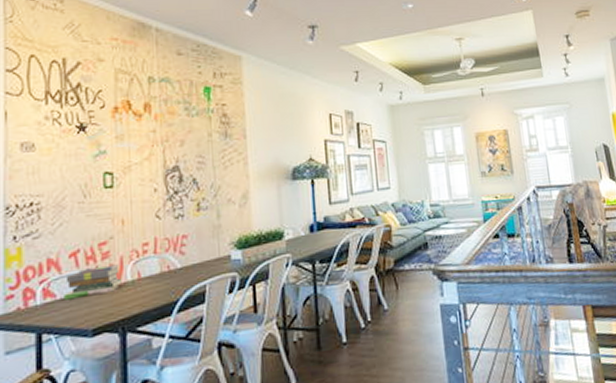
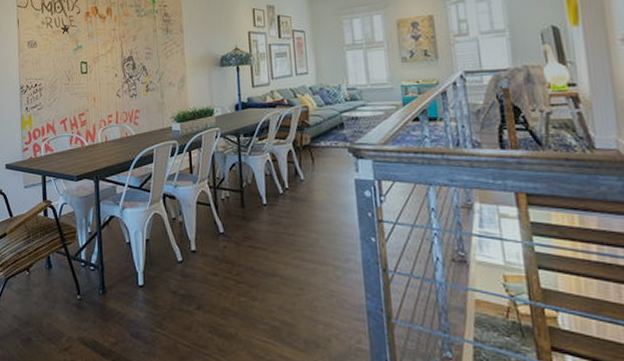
books: present [64,264,122,300] -> none [58,130,95,154]

